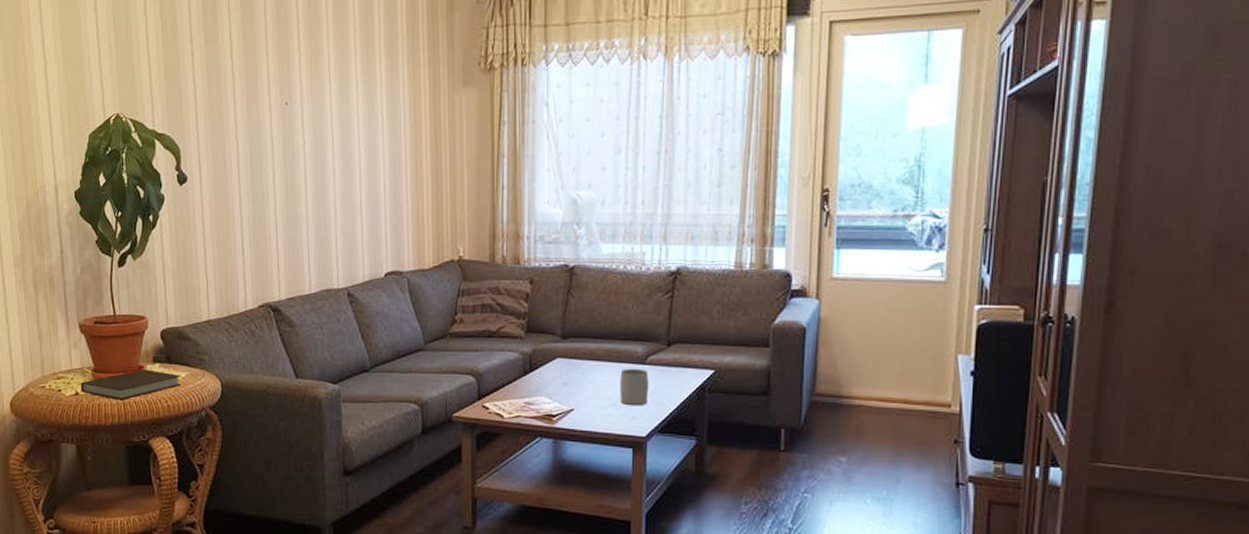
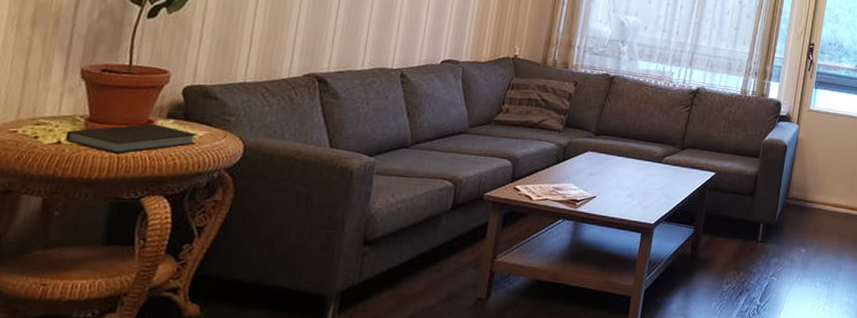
mug: present [620,368,649,405] -> none [636,165,663,197]

